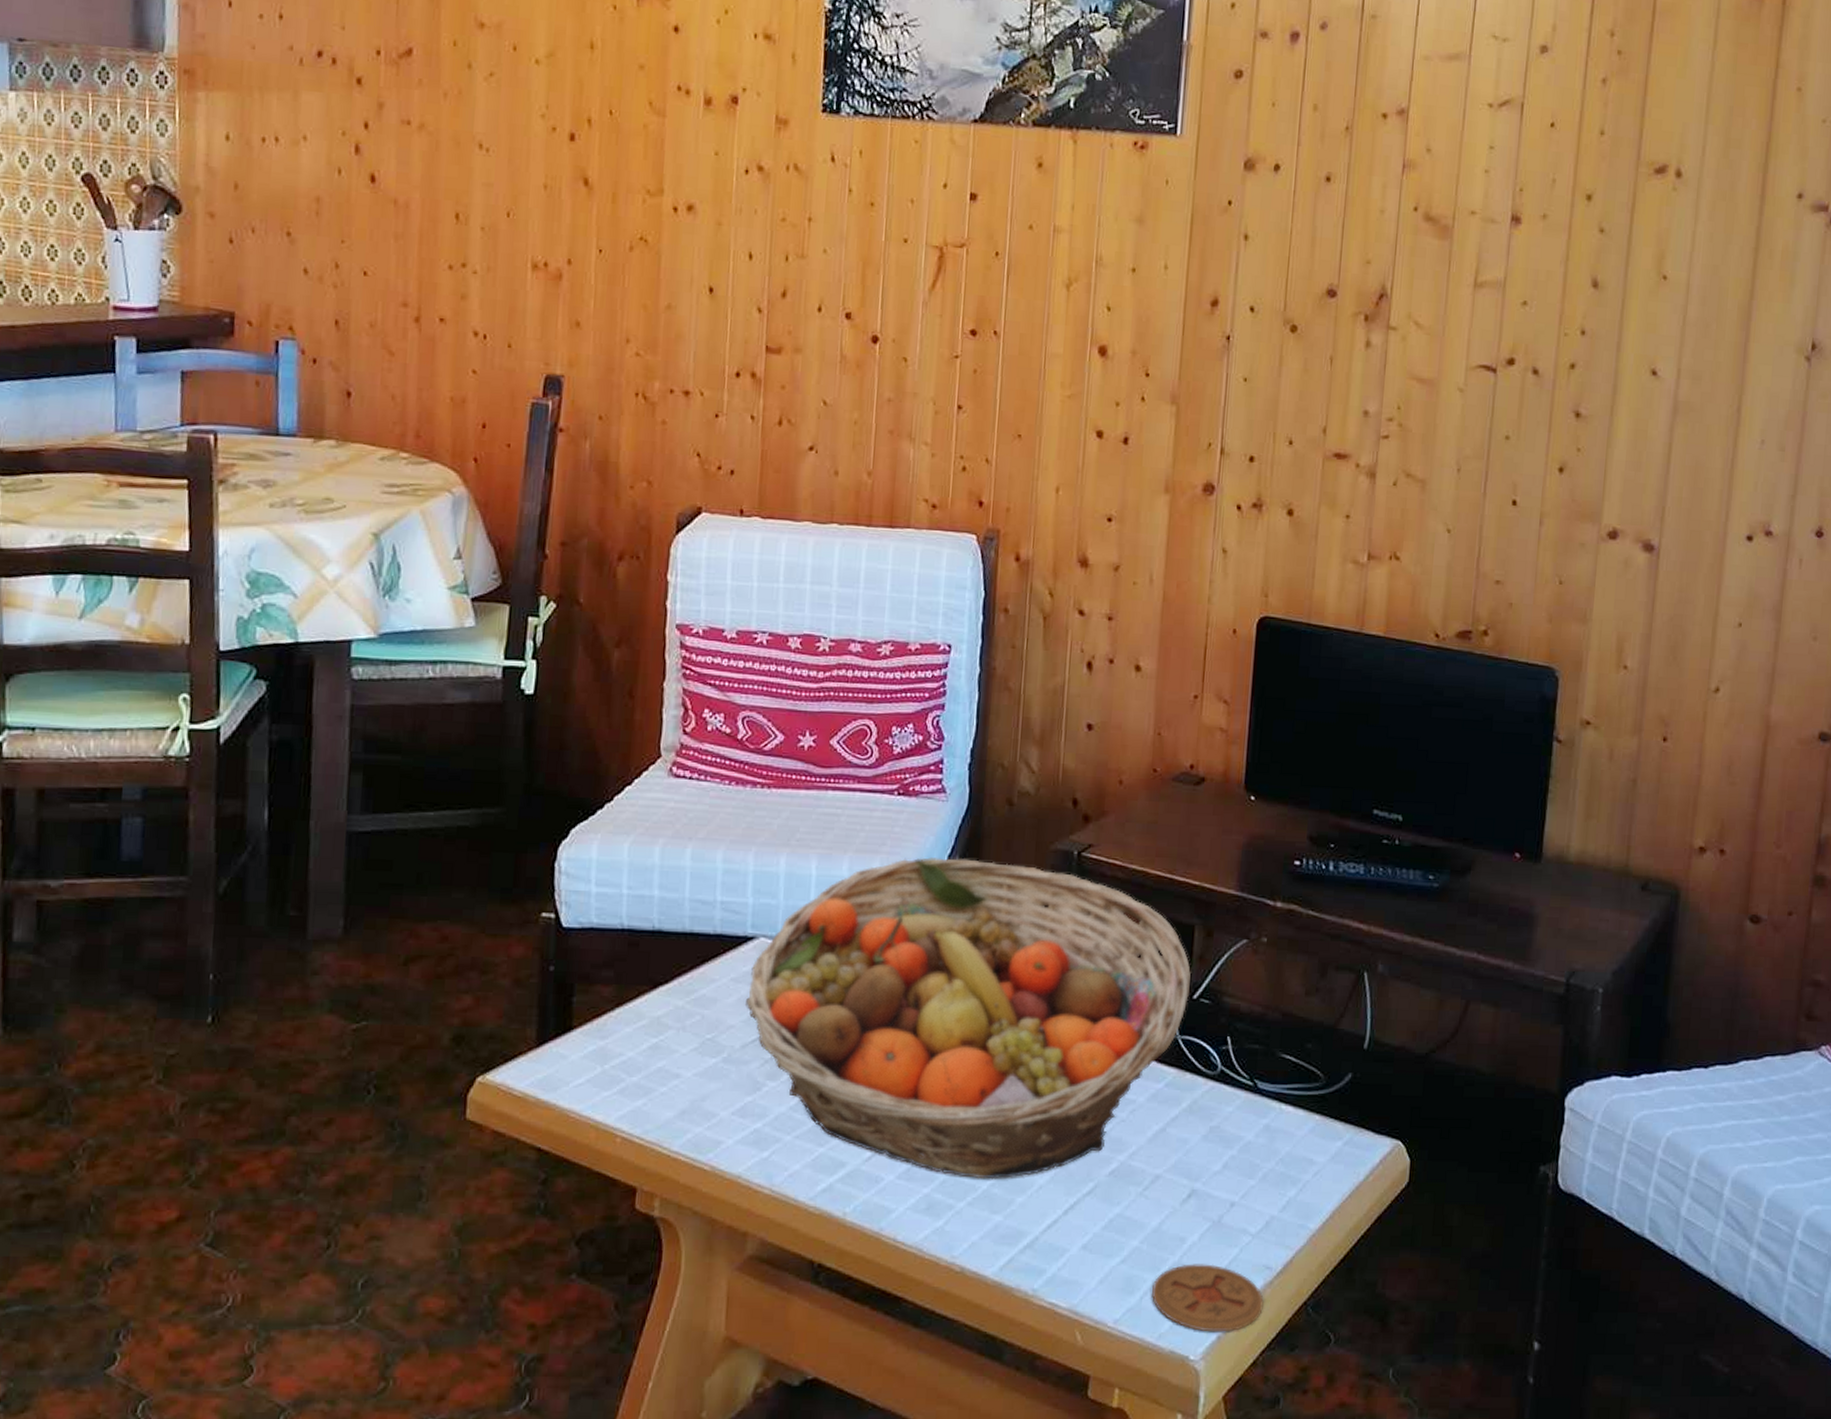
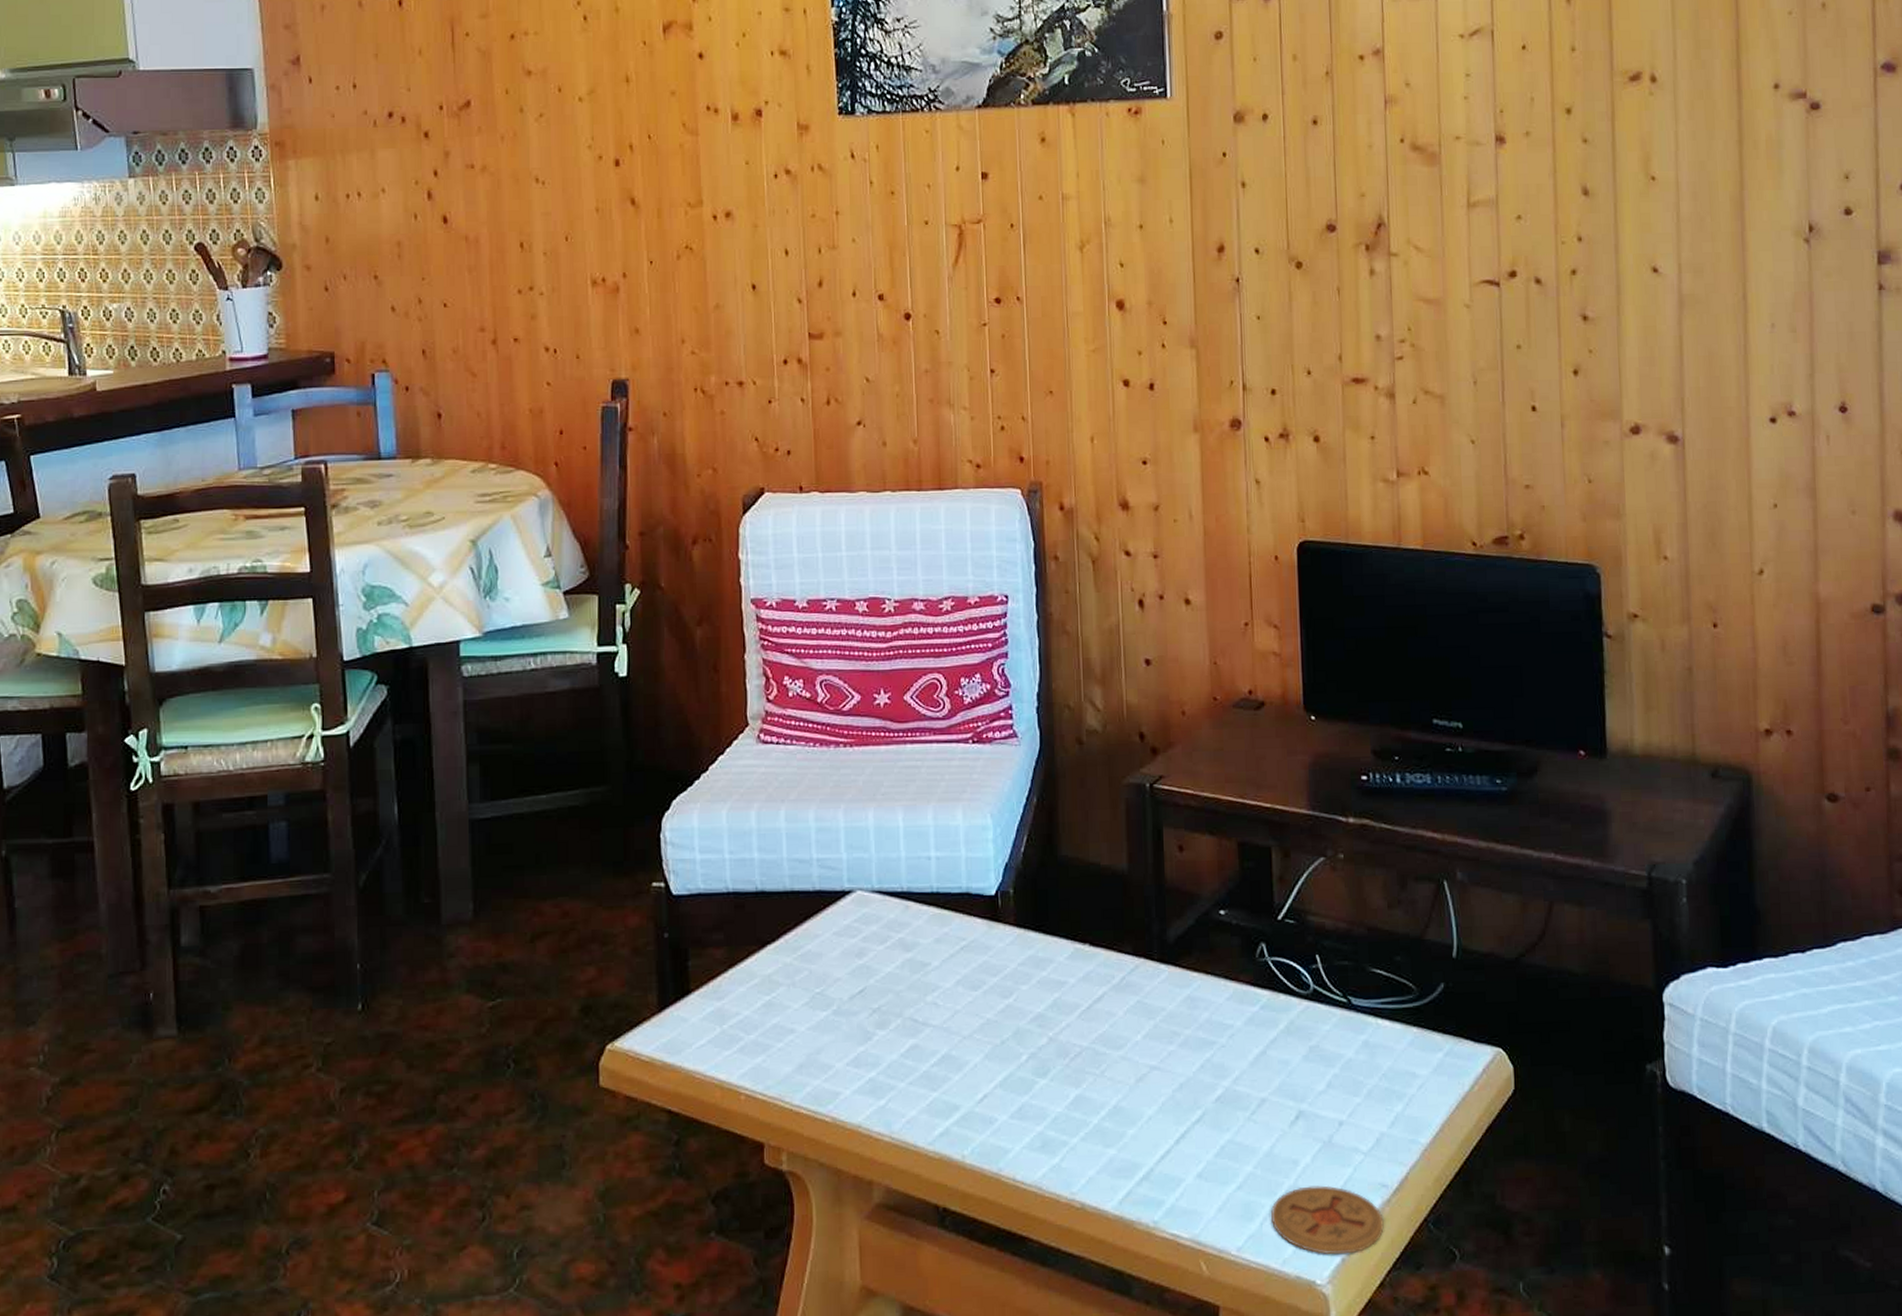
fruit basket: present [746,857,1192,1180] -> none [849,799,1275,1114]

